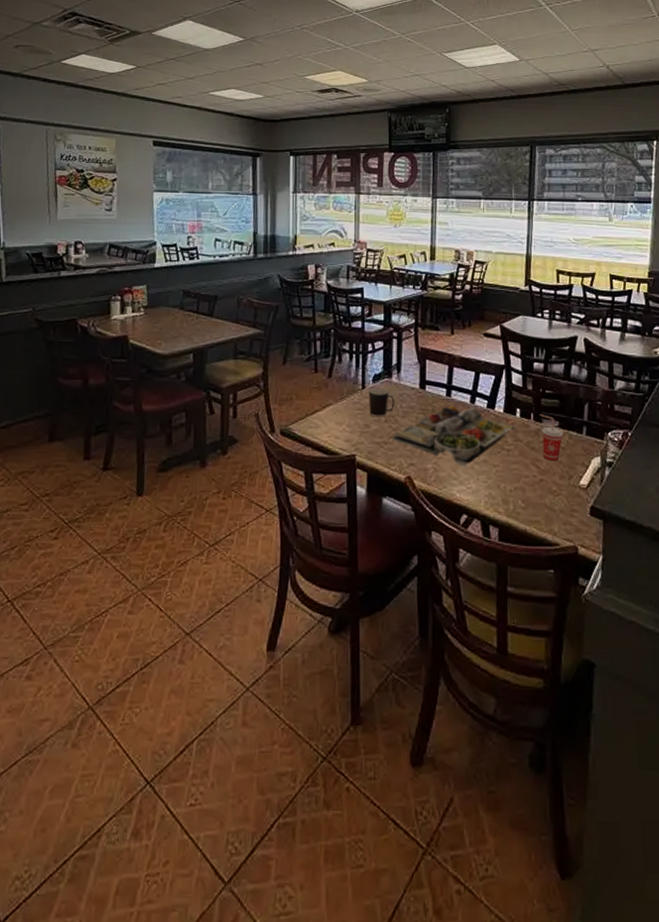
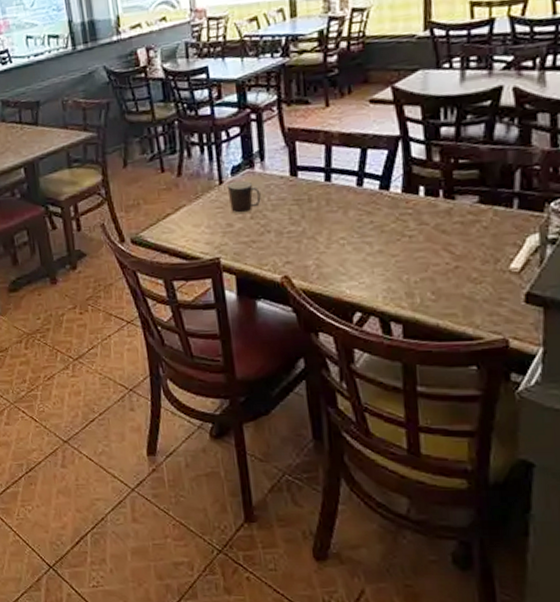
food tray: present [388,405,514,467] -> none [257,190,417,260]
beverage cup: present [539,414,564,461] -> none [450,189,487,244]

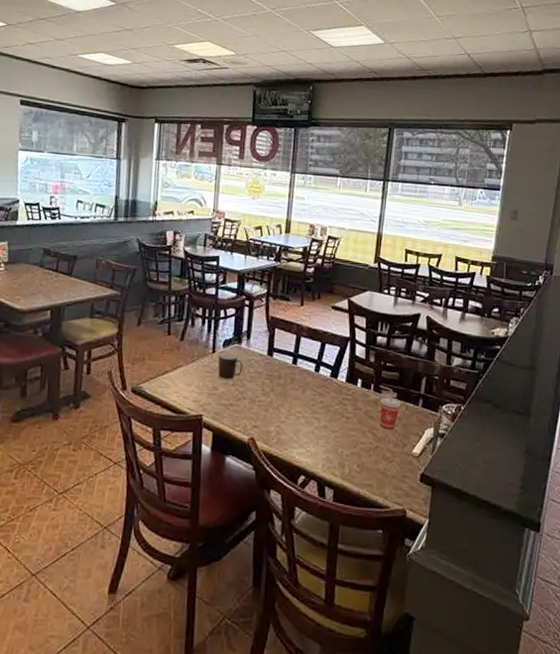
beverage cup: none [450,189,487,244] -> present [379,385,401,430]

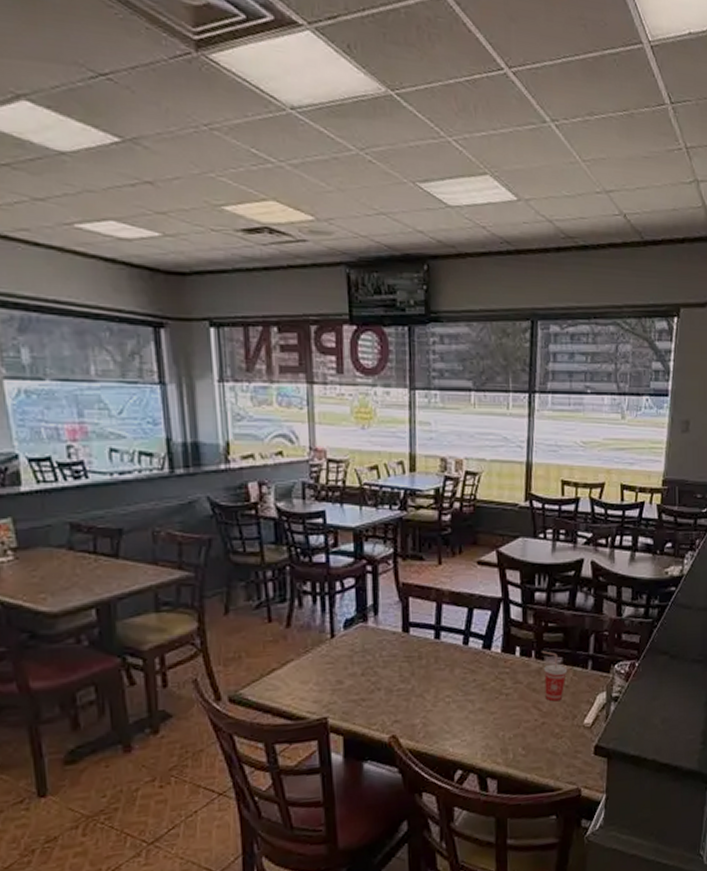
mug: present [217,352,243,381] -> none [339,634,373,671]

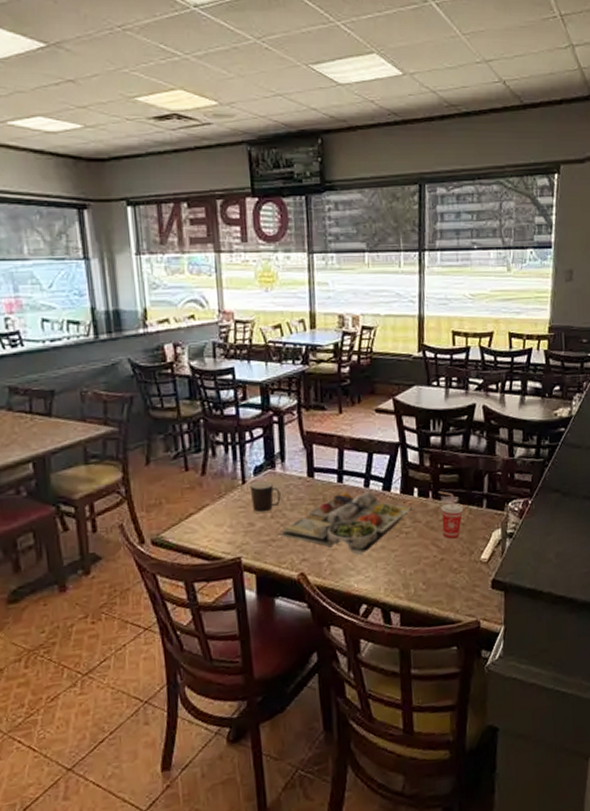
mug: none [339,634,373,671] -> present [249,480,281,514]
food tray: none [367,649,513,718] -> present [276,491,412,556]

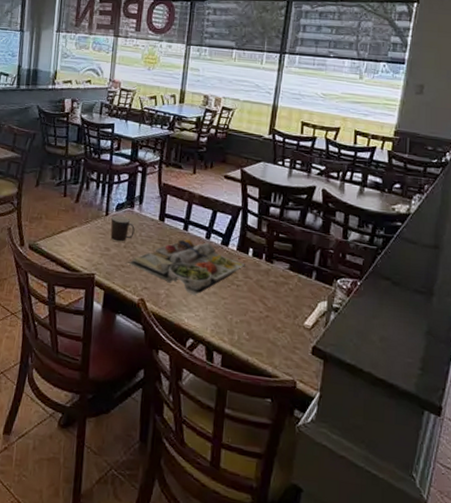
beverage cup: present [438,491,464,539] -> none [271,256,294,301]

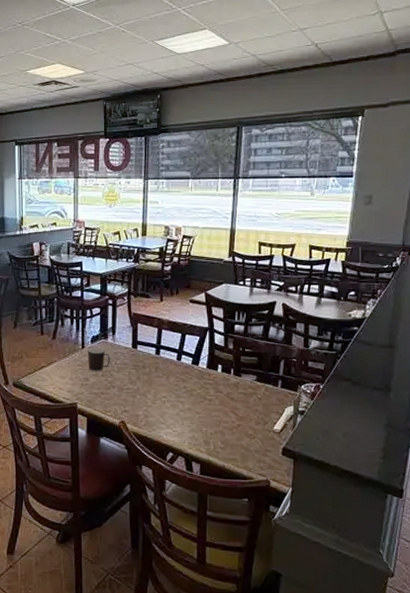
food tray: present [126,239,245,296] -> none [105,362,216,414]

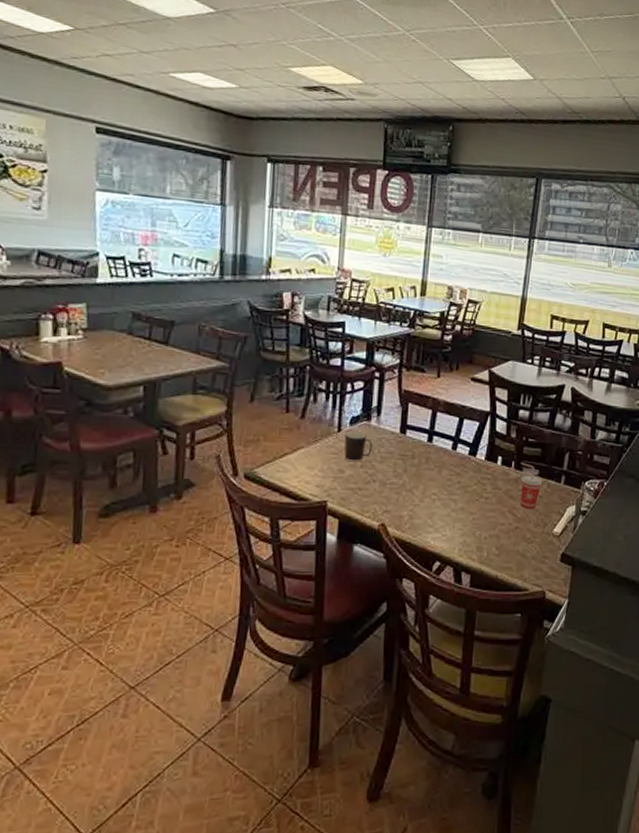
beverage cup: none [238,370,261,410] -> present [520,463,543,509]

